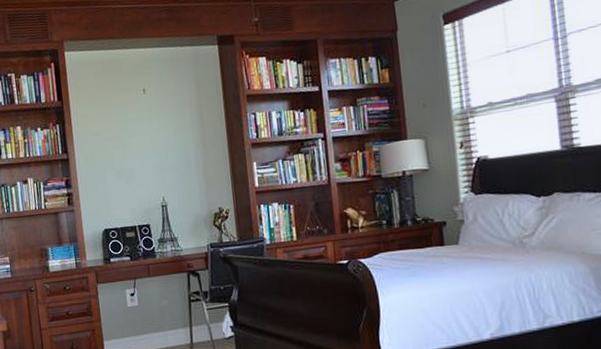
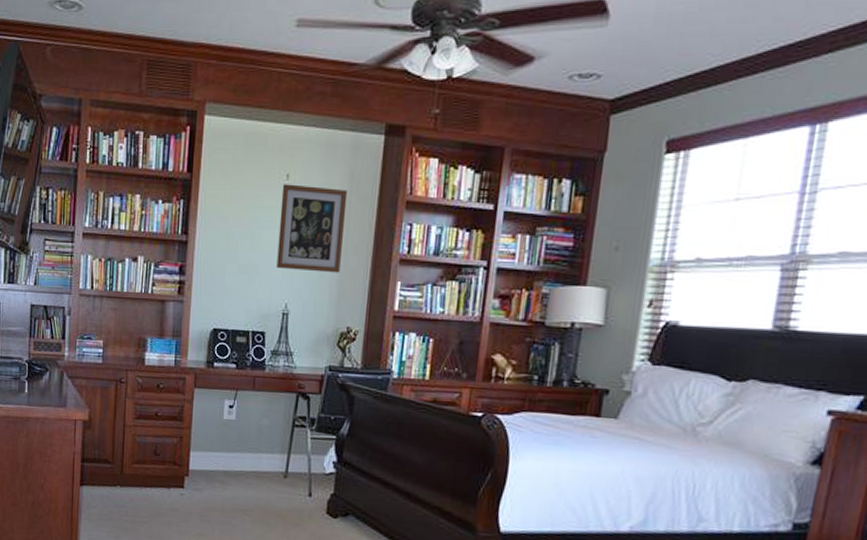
wall art: none [141,94,203,169] -> present [276,184,348,273]

